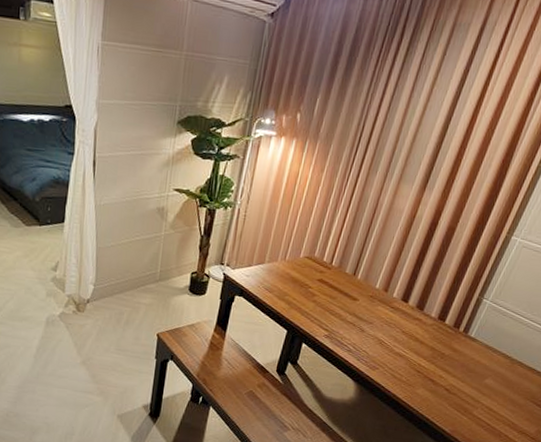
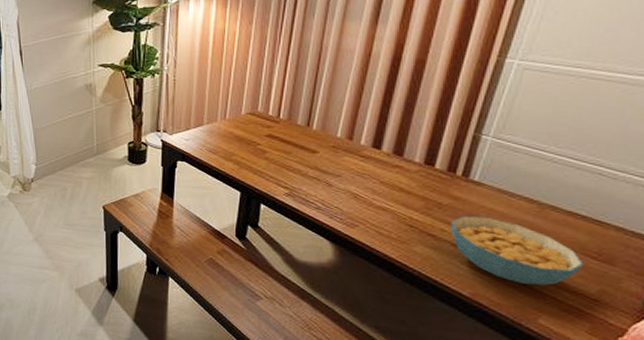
cereal bowl: none [446,366,531,426] -> present [451,216,584,286]

